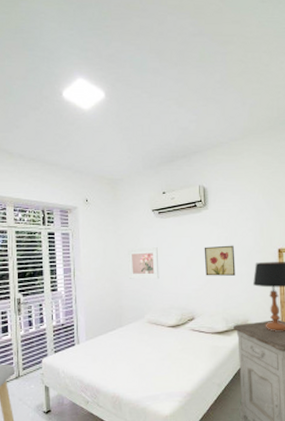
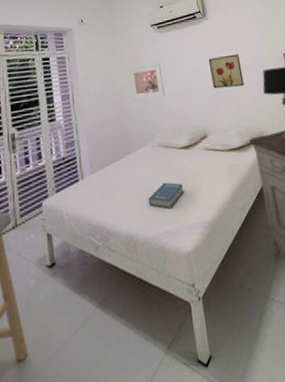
book: none [135,355,168,378] -> present [148,182,184,209]

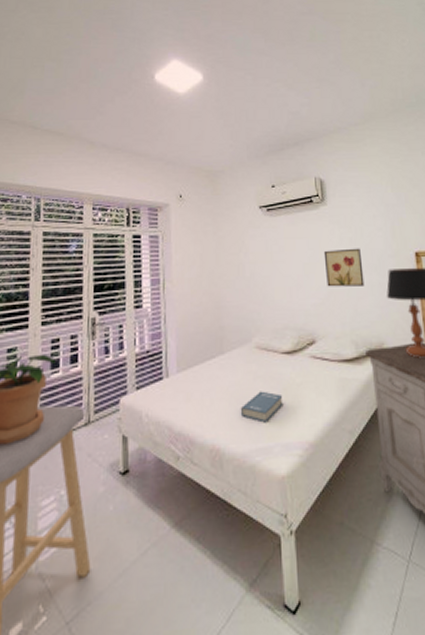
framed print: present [129,63,165,100] -> none [230,252,270,292]

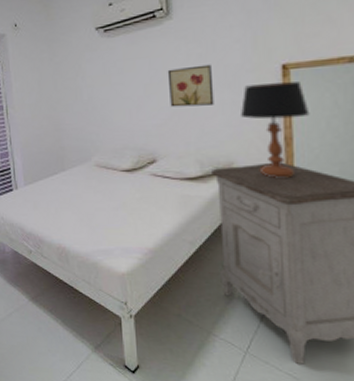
book: present [240,391,284,423] -> none [82,203,123,230]

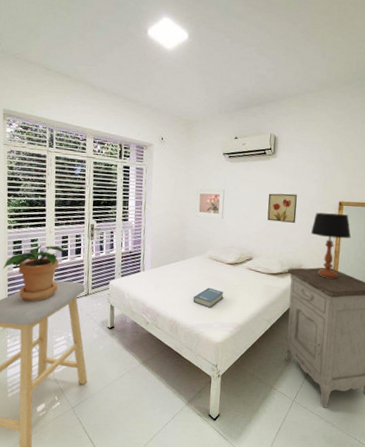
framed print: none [67,75,108,115] -> present [195,188,225,220]
book: none [82,203,123,230] -> present [193,287,224,308]

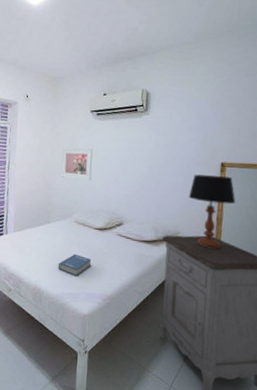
wall art: present [267,193,297,223] -> none [139,153,173,186]

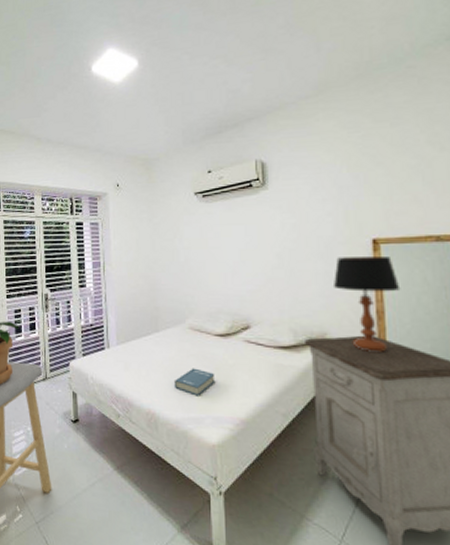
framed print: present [60,148,93,181] -> none [165,238,204,277]

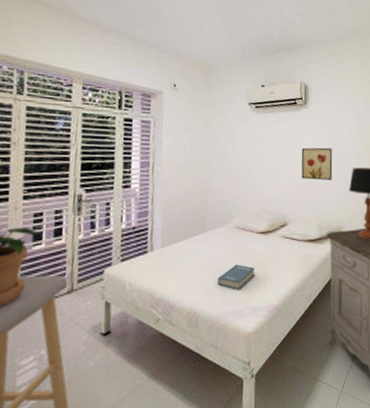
wall art: none [262,234,308,274] -> present [301,147,333,180]

